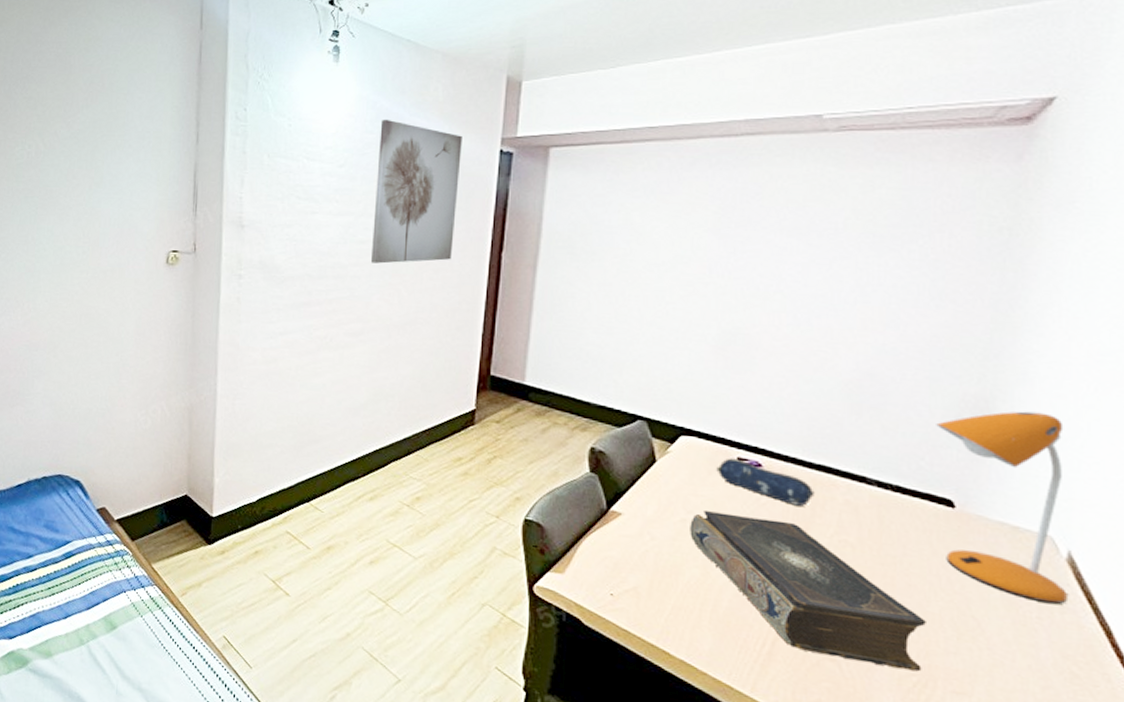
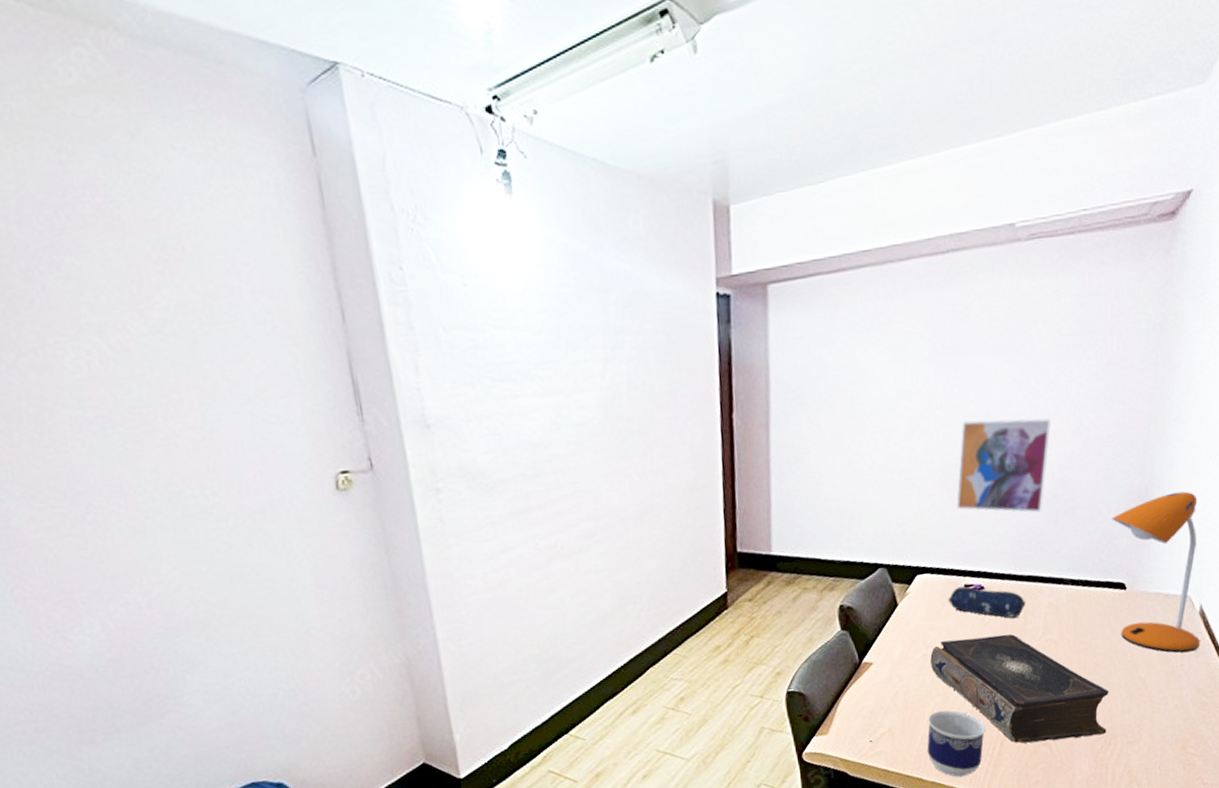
wall art: present [371,119,462,264] -> none [577,265,681,448]
cup: none [677,583,754,666] -> present [927,710,986,777]
wall art: none [734,292,857,400] -> present [956,418,1051,513]

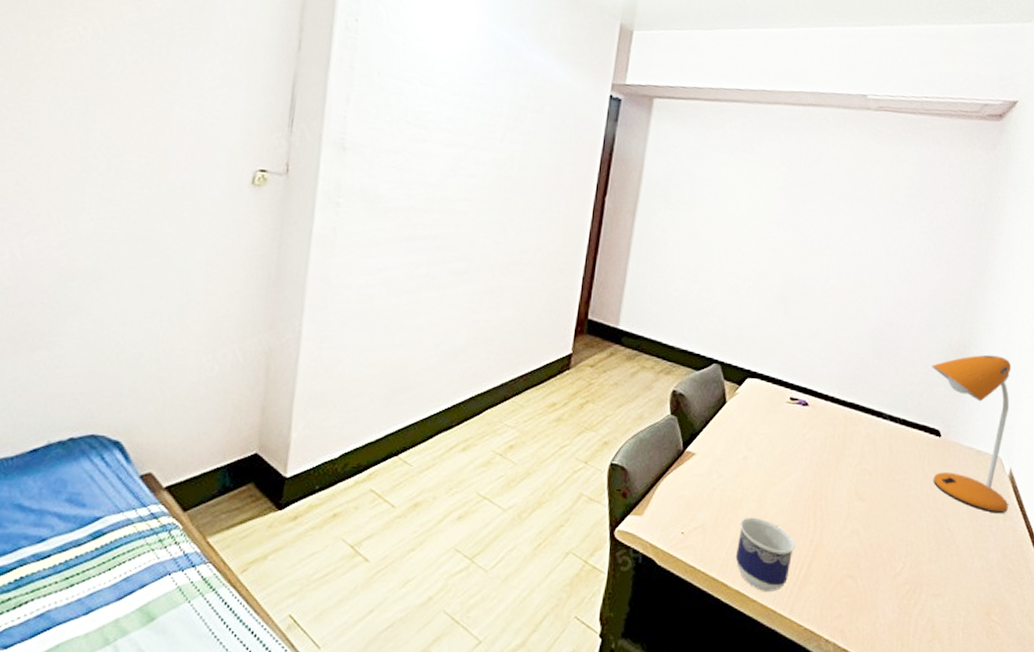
book: present [930,634,1109,744] -> none [749,448,918,580]
pencil case: present [948,586,1026,618] -> none [773,398,846,440]
wall art: present [956,418,1051,513] -> none [791,247,883,345]

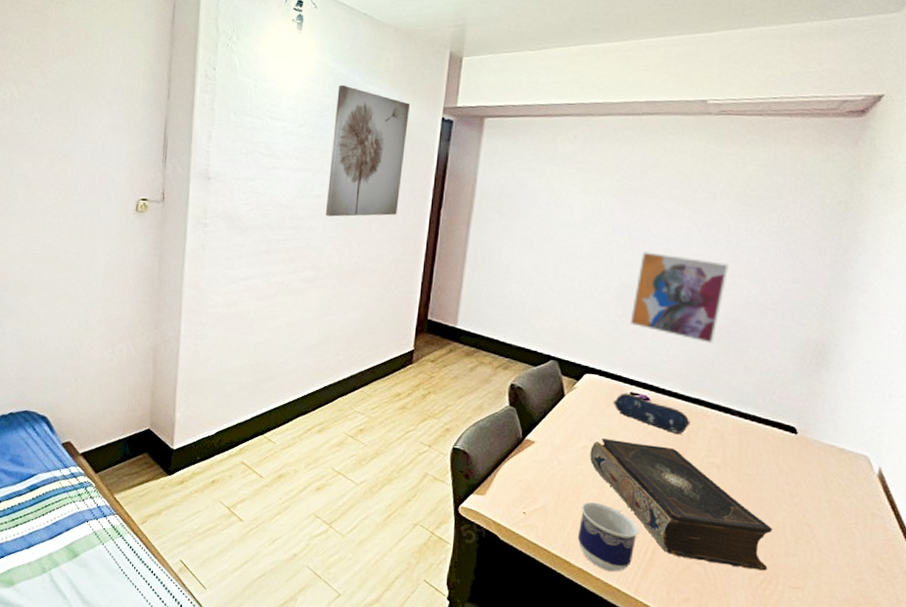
wall art: none [480,50,576,201] -> present [326,84,410,217]
book: none [749,448,918,580] -> present [590,439,772,571]
pencil case: none [773,398,846,440] -> present [613,393,690,434]
wall art: none [791,247,883,345] -> present [630,250,729,344]
desk lamp: present [931,354,1012,514] -> none [785,353,880,512]

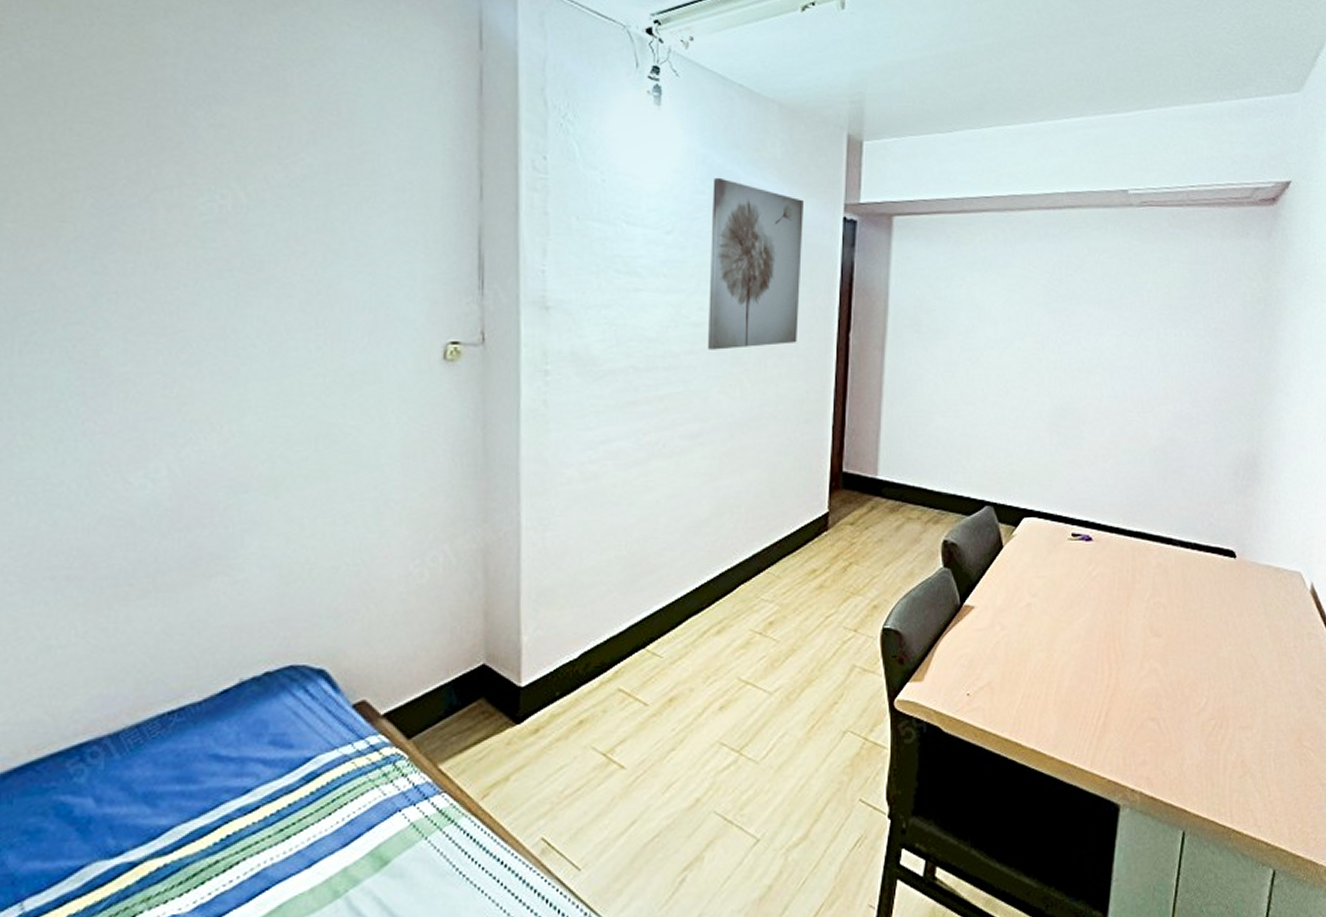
cup: present [577,501,639,572] -> none [1027,668,1091,747]
book: present [590,439,772,571] -> none [1034,591,1220,716]
pencil case: present [613,393,690,434] -> none [1055,535,1134,574]
wall art: present [630,250,729,344] -> none [1066,366,1160,467]

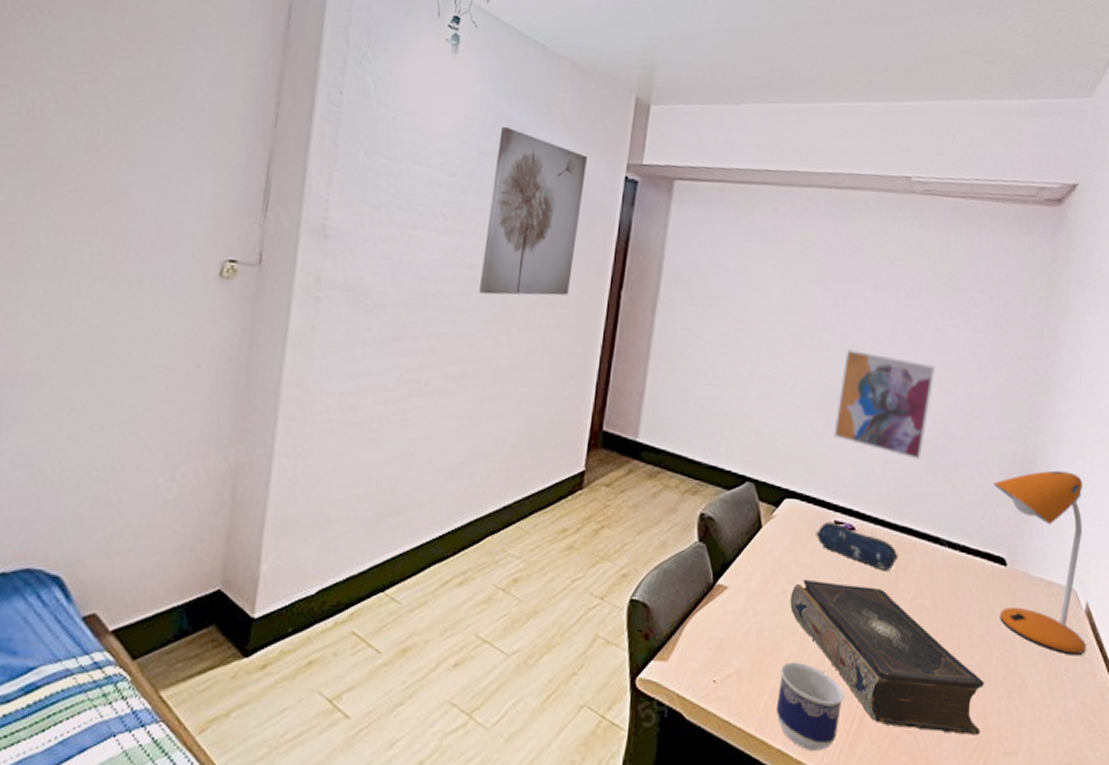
cup: none [1027,668,1091,747] -> present [775,661,845,751]
book: none [1034,591,1220,716] -> present [790,580,984,736]
pencil case: none [1055,535,1134,574] -> present [816,521,898,570]
wall art: none [1066,366,1160,467] -> present [833,348,935,460]
desk lamp: none [1220,463,1312,633] -> present [993,470,1086,656]

